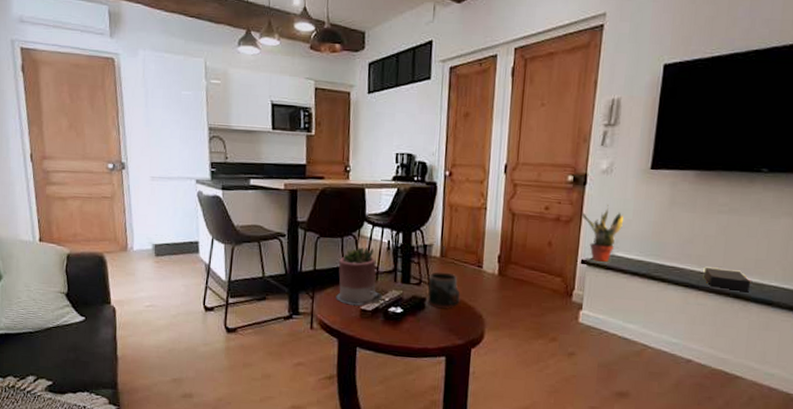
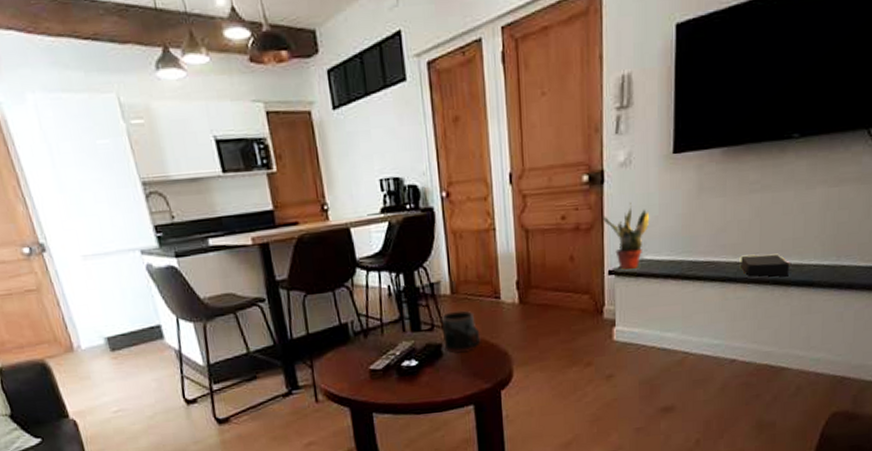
succulent planter: present [336,247,382,306] -> none [335,297,392,367]

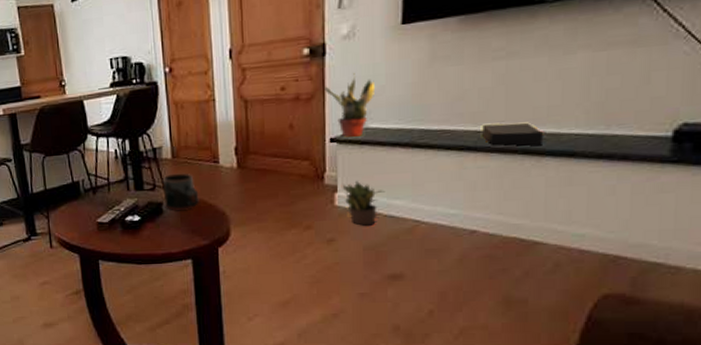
potted plant: none [621,314,658,360] -> present [343,180,385,226]

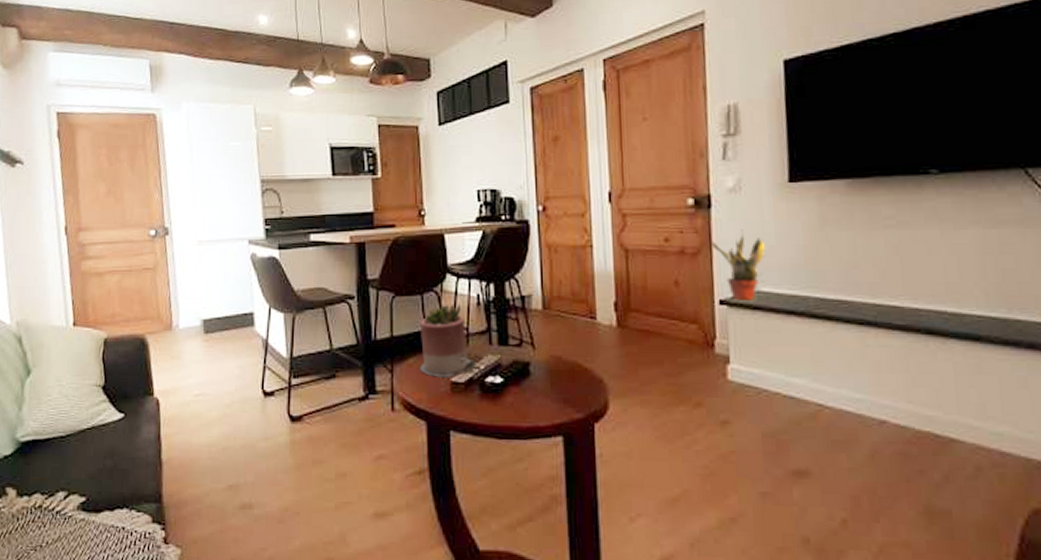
succulent planter: none [68,159,117,220] -> present [420,303,476,378]
mug: present [162,173,199,210] -> none [530,328,573,373]
potted plant: present [343,180,385,226] -> none [736,351,782,407]
game console: present [482,123,543,147] -> none [881,298,945,326]

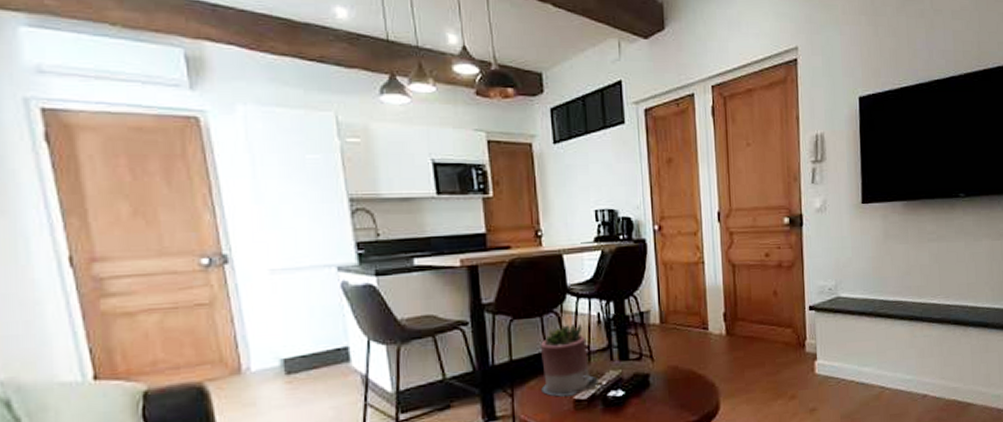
potted plant: present [710,230,766,300] -> none [801,245,845,306]

